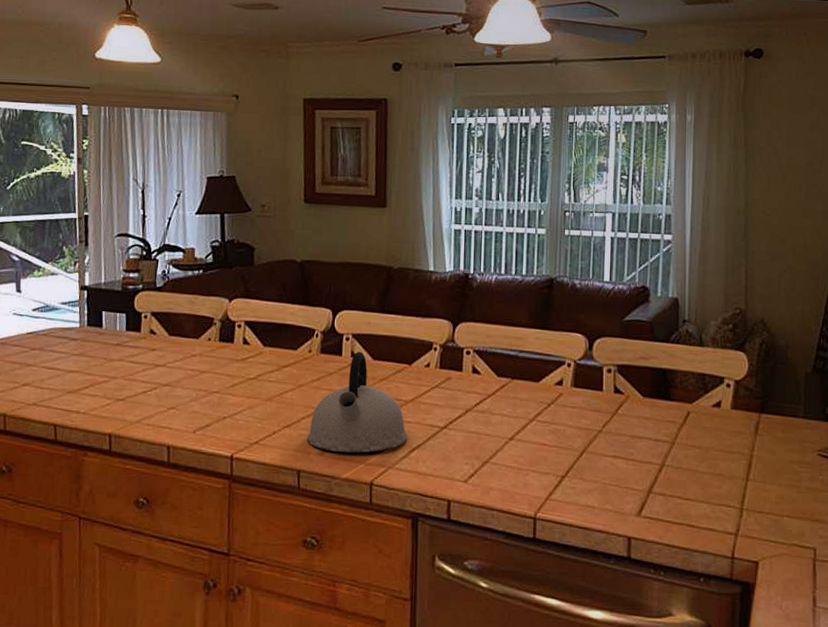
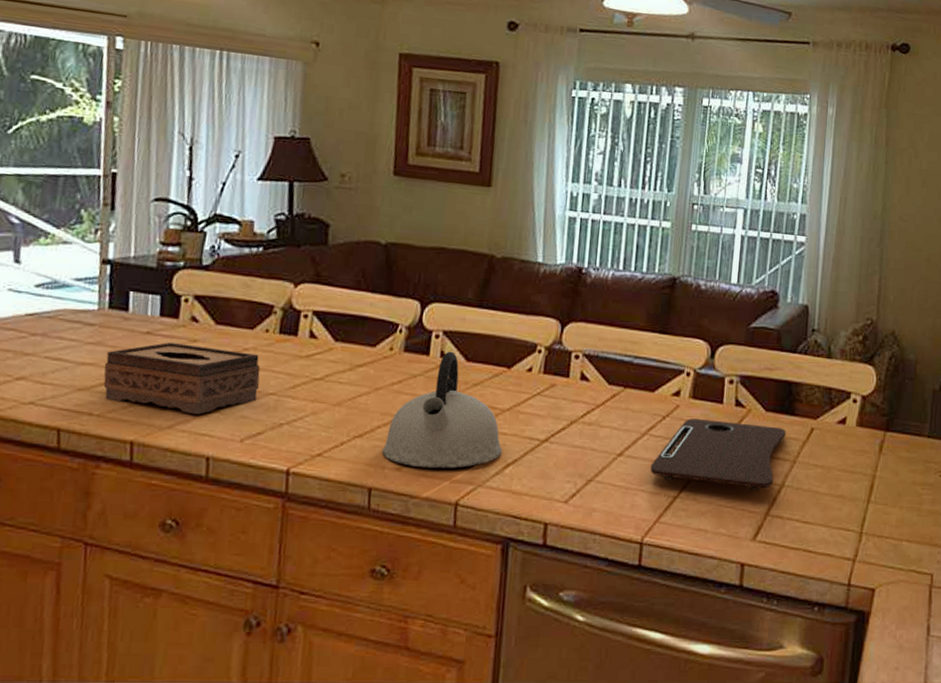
tissue box: none [86,351,206,410] -> present [103,341,261,414]
cutting board: none [539,405,664,470] -> present [650,418,786,491]

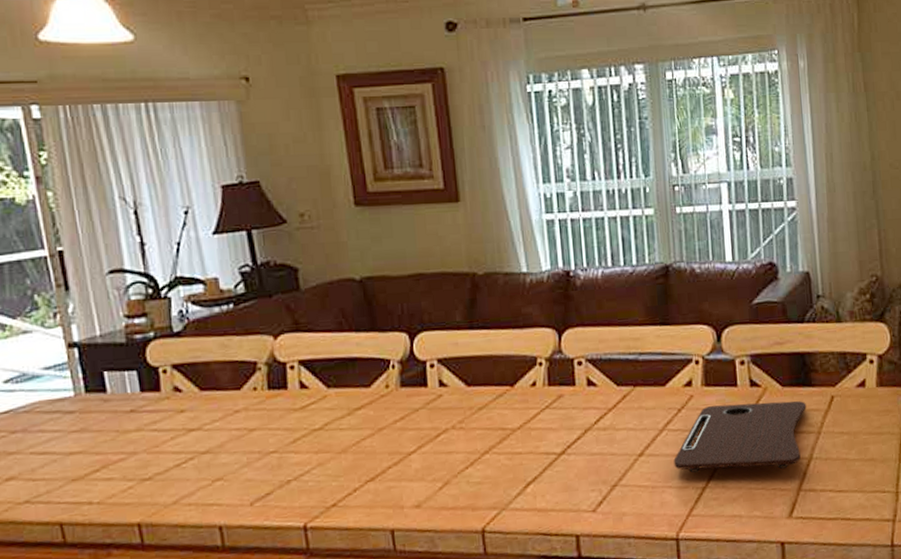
tissue box: present [103,341,261,414] -> none [93,414,259,486]
kettle: present [382,351,502,469] -> none [398,378,520,502]

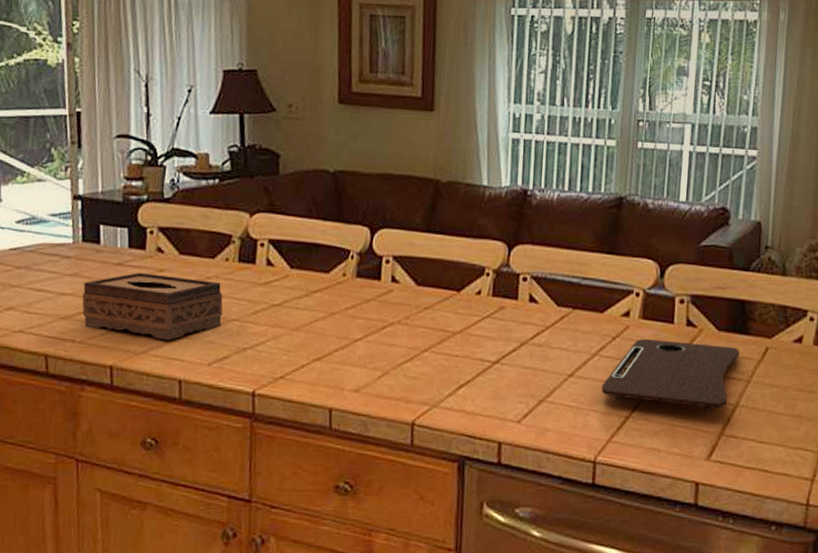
tissue box: none [93,414,259,486] -> present [82,272,223,340]

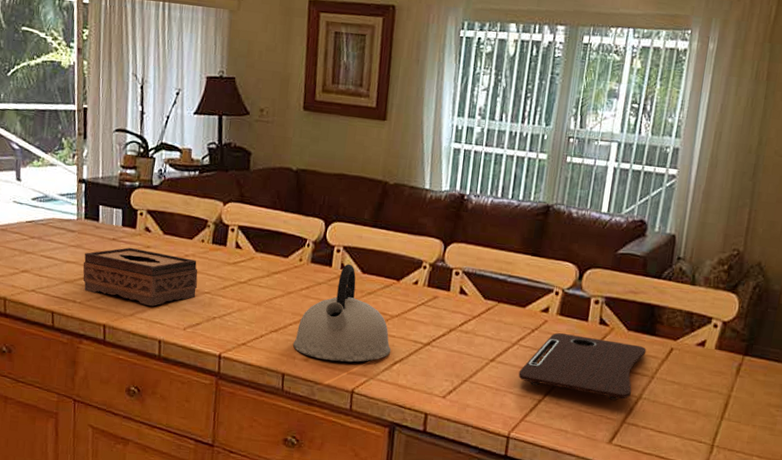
kettle: none [341,276,454,390] -> present [293,264,391,362]

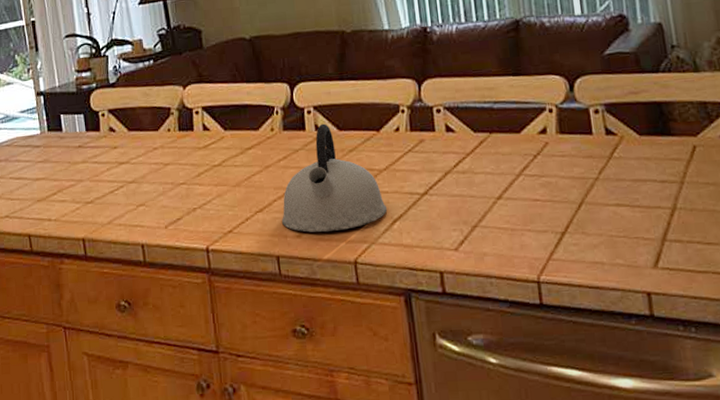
tissue box: present [82,247,198,306] -> none [52,151,172,210]
cutting board: present [518,333,646,401] -> none [531,149,667,218]

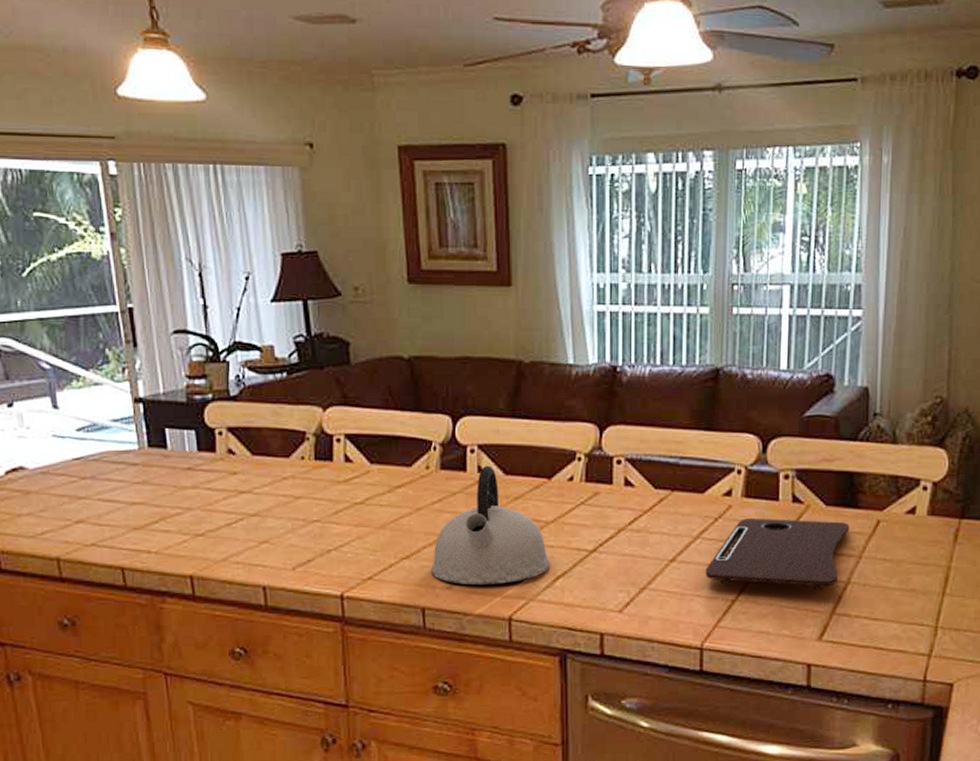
cutting board: none [531,149,667,218] -> present [705,519,850,590]

